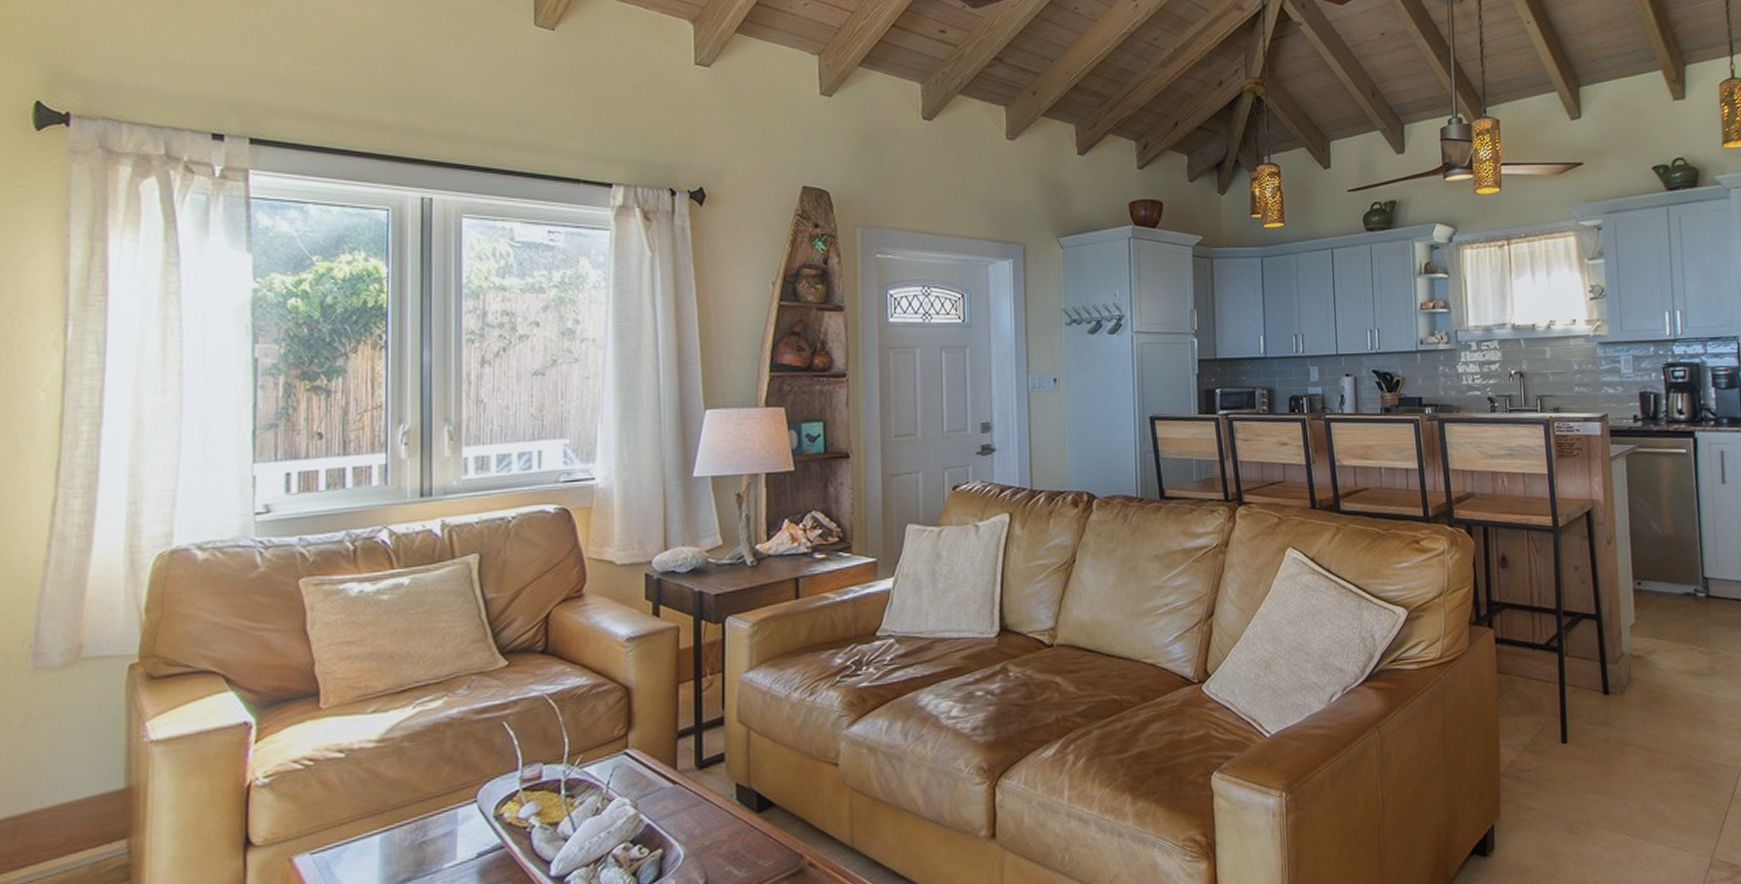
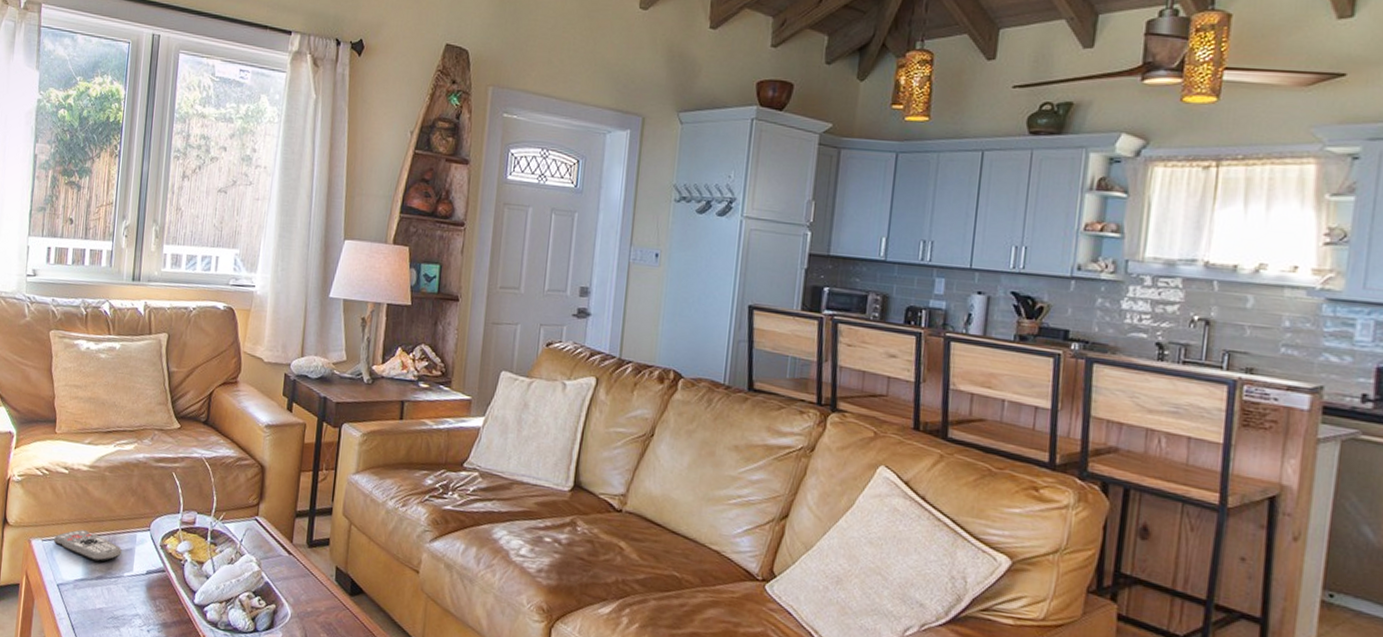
remote control: none [330,823,437,861] -> present [54,529,122,562]

